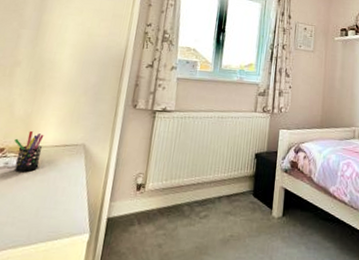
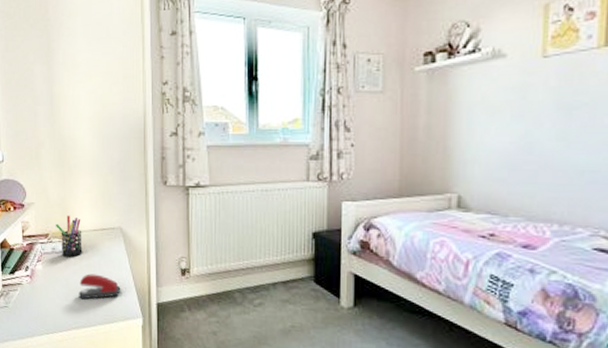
stapler: none [23,189,73,216] -> present [78,273,121,300]

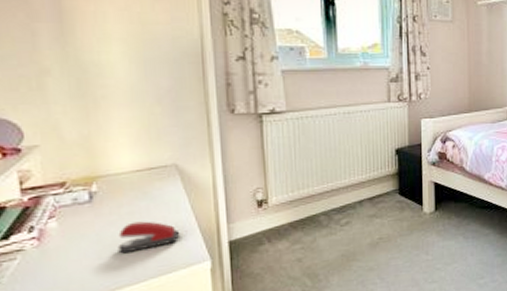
pen holder: present [55,215,83,257] -> none [75,156,121,207]

